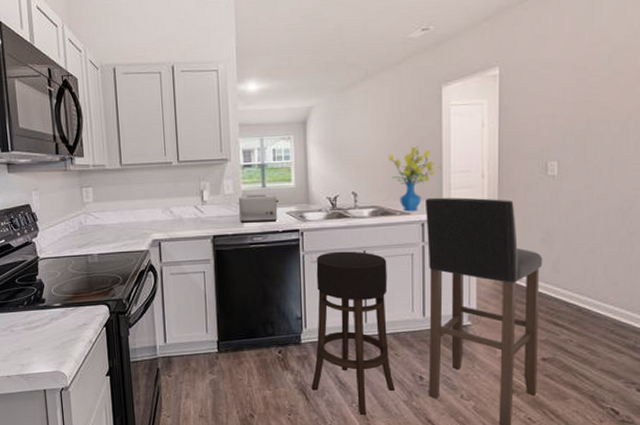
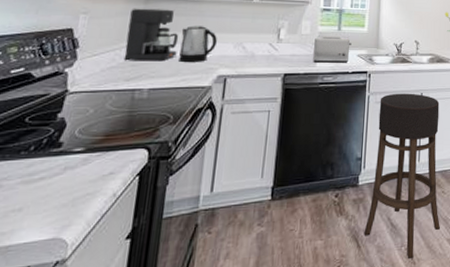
coffee maker: none [69,180,114,230] -> present [124,8,178,62]
kettle: none [114,193,146,229] -> present [179,26,217,62]

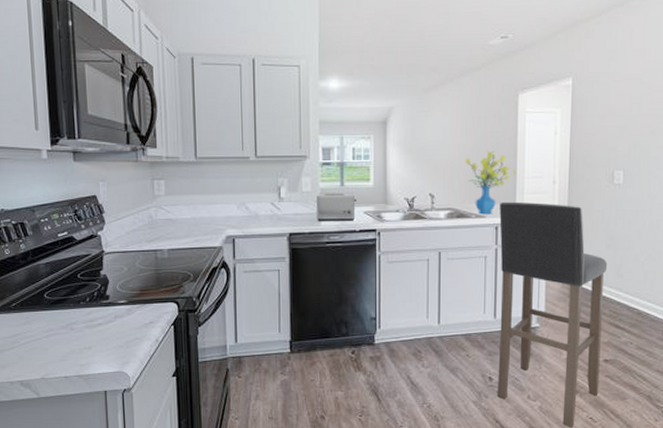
coffee maker: present [124,8,178,62] -> none [140,172,187,224]
kettle: present [179,26,217,62] -> none [187,188,221,224]
bar stool: present [364,93,440,259] -> none [383,252,465,417]

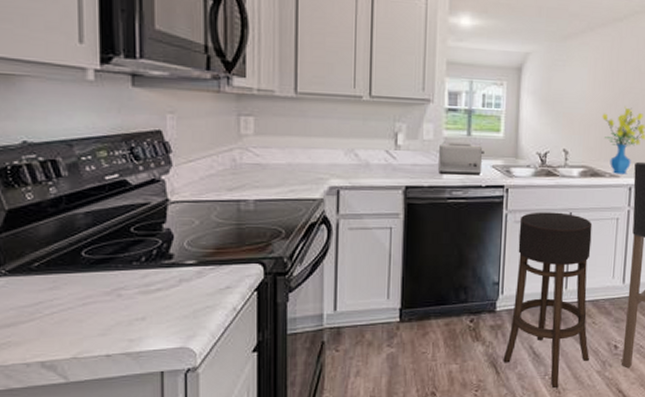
bar stool: none [383,252,465,417] -> present [503,212,593,389]

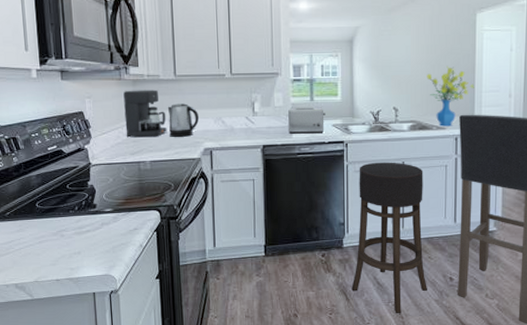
coffee maker: none [222,107,280,170] -> present [123,90,167,138]
kettle: none [282,128,324,171] -> present [167,103,199,137]

